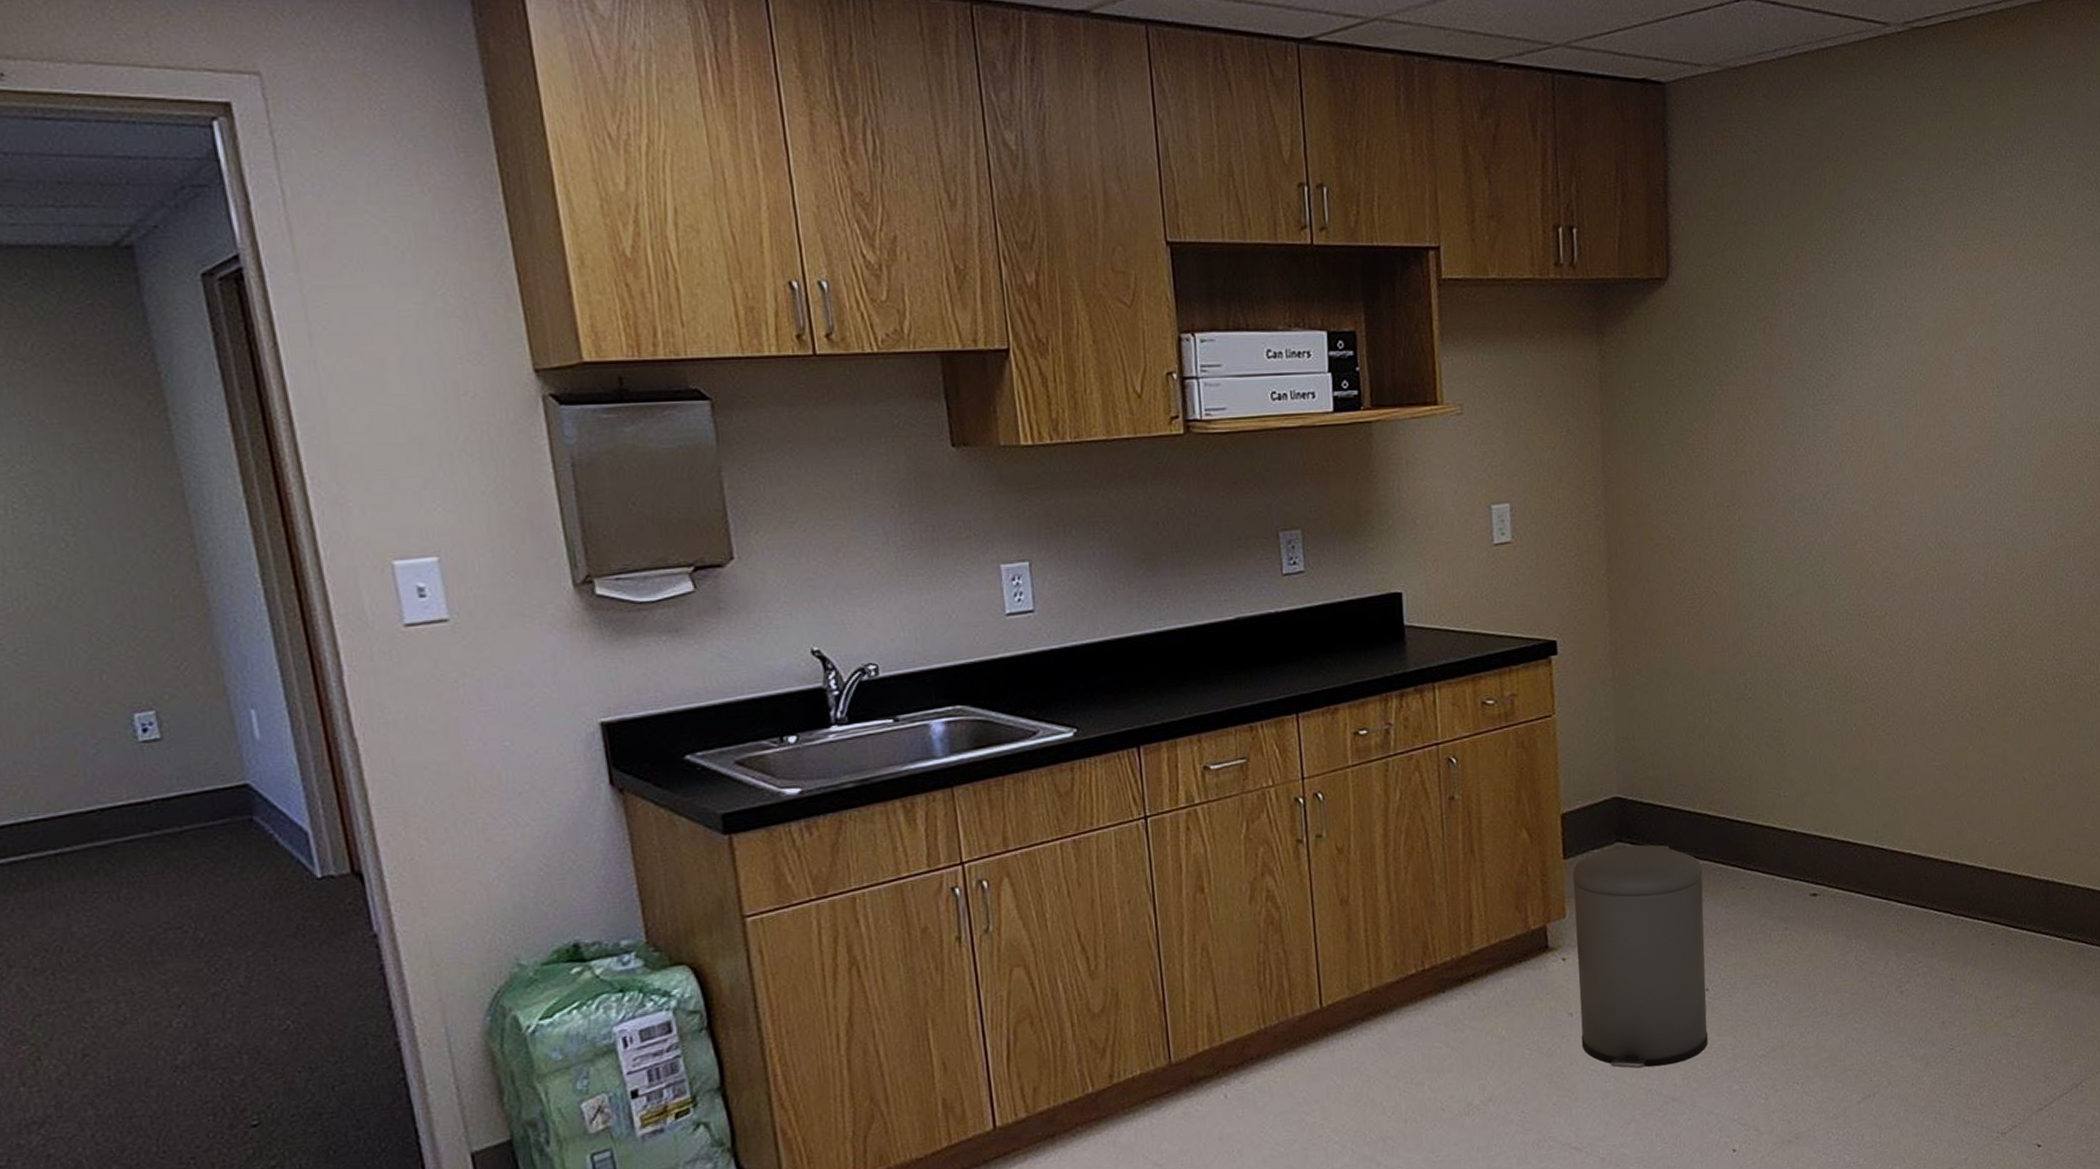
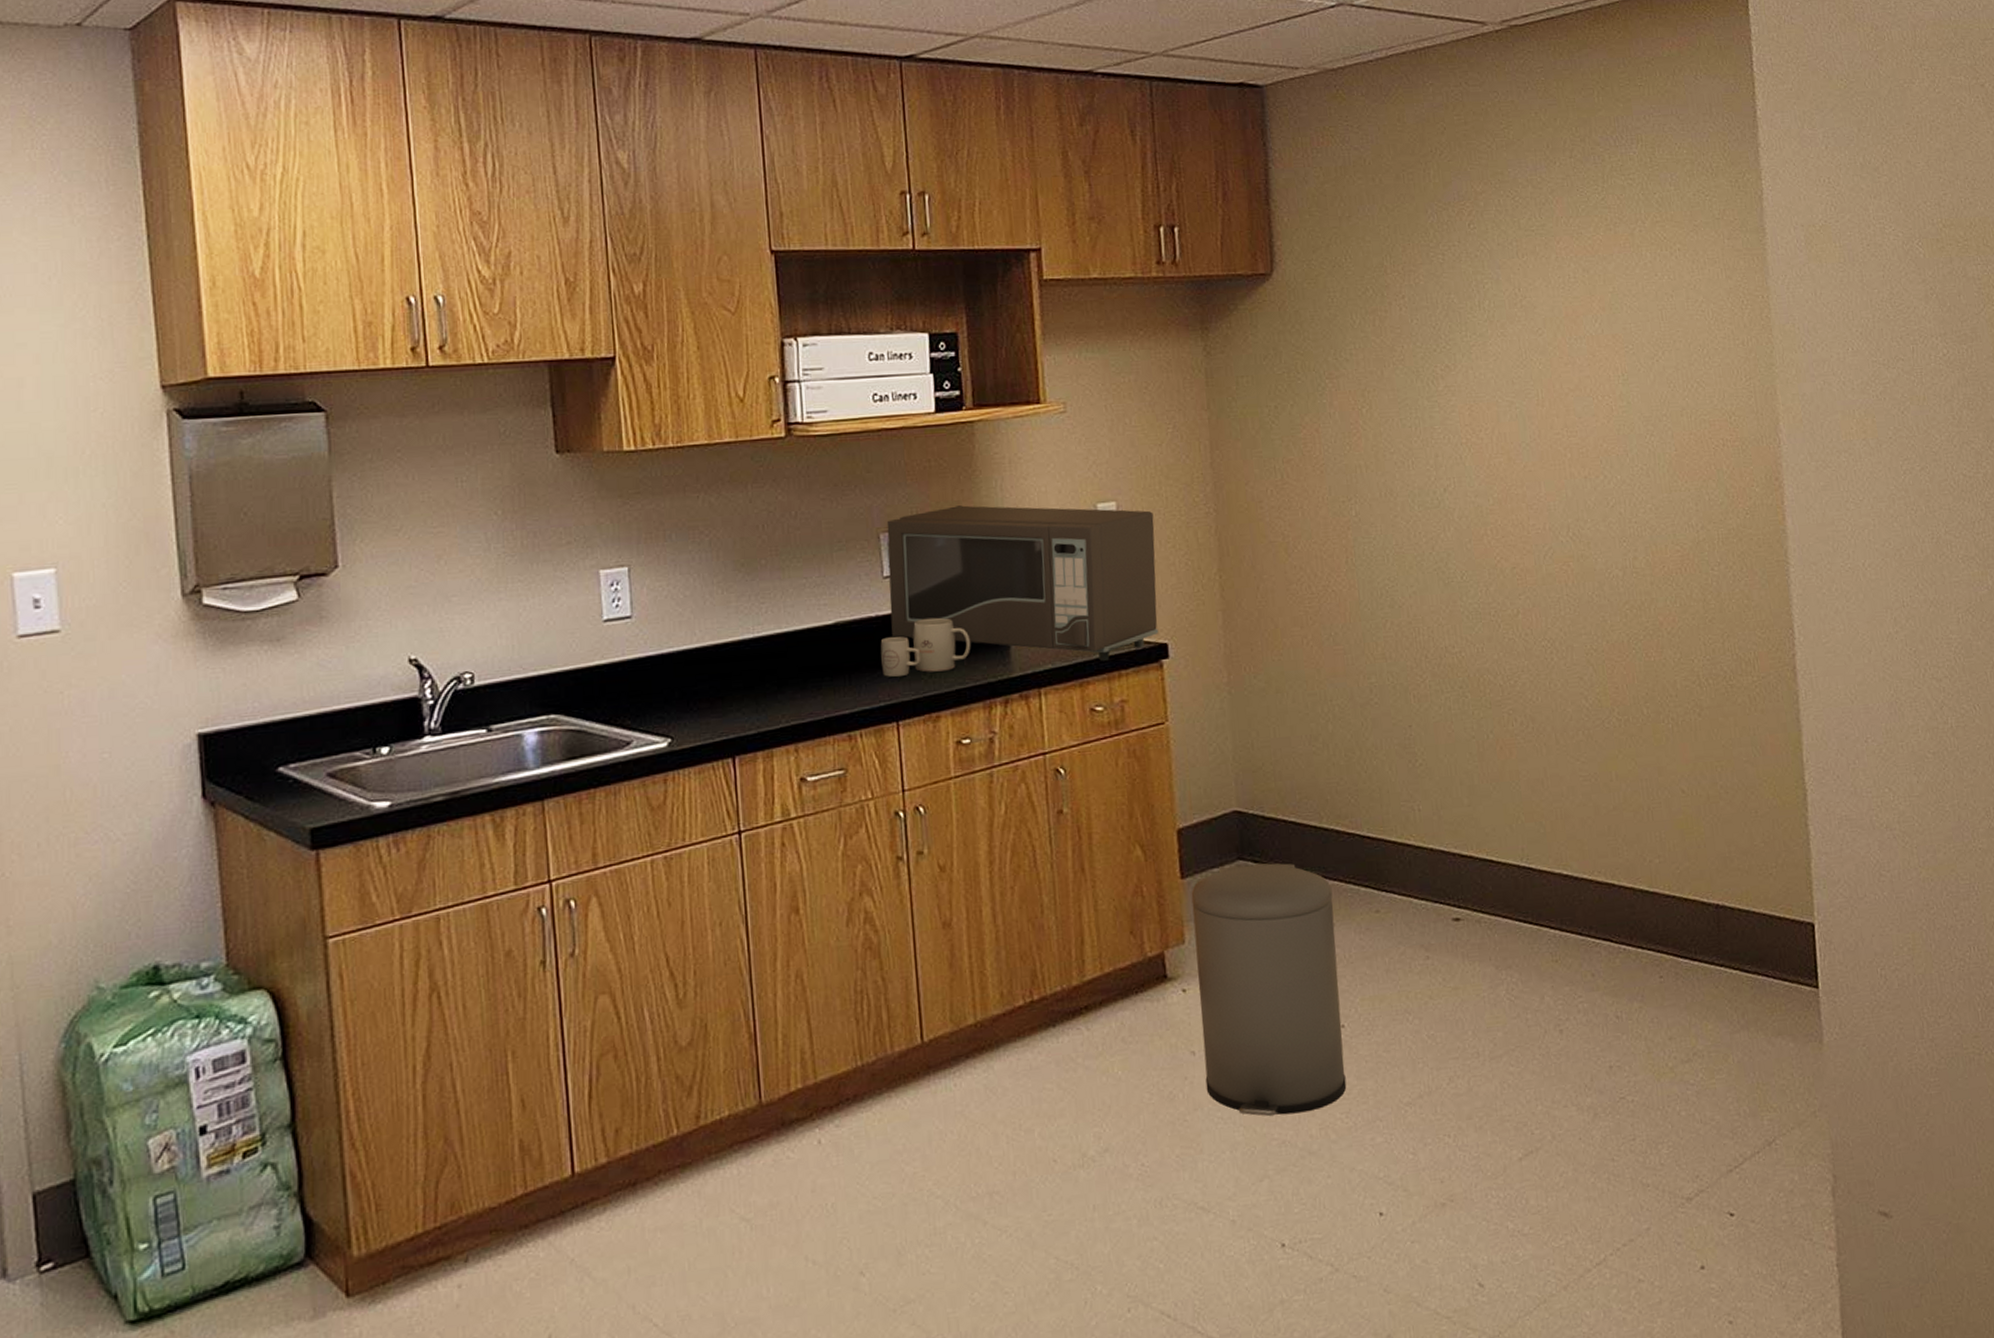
mug: none [1280,632,1320,672] -> present [880,636,922,678]
microwave: none [1285,505,1548,658] -> present [886,505,1159,662]
mug: none [1311,614,1368,667] -> present [912,617,971,673]

